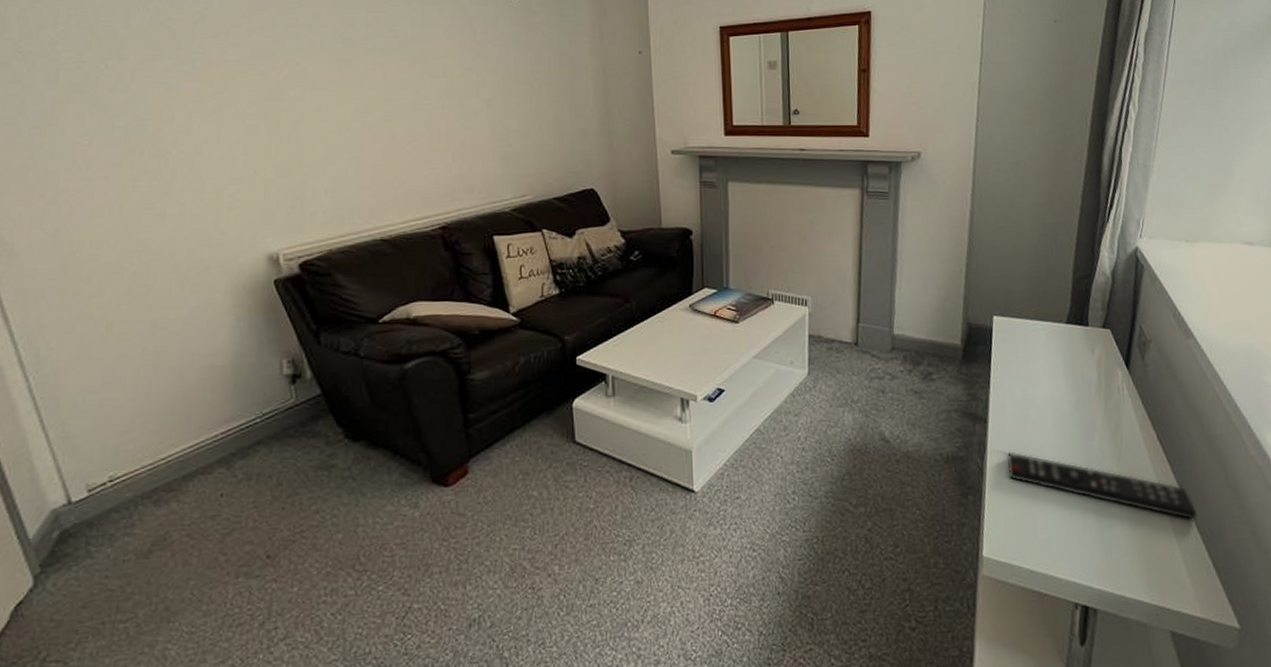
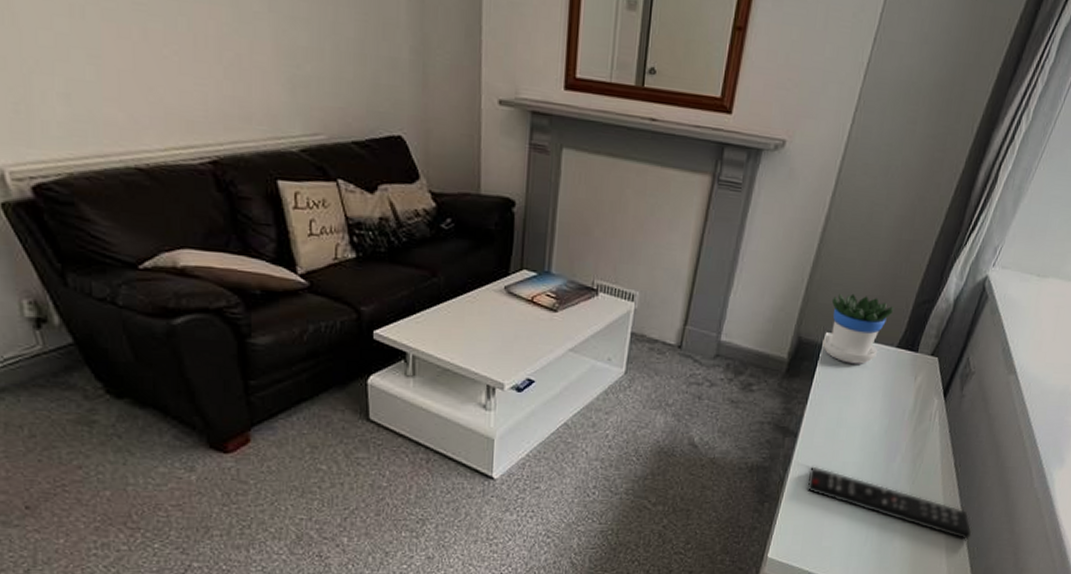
flowerpot: none [992,277,1055,344] -> present [822,293,895,364]

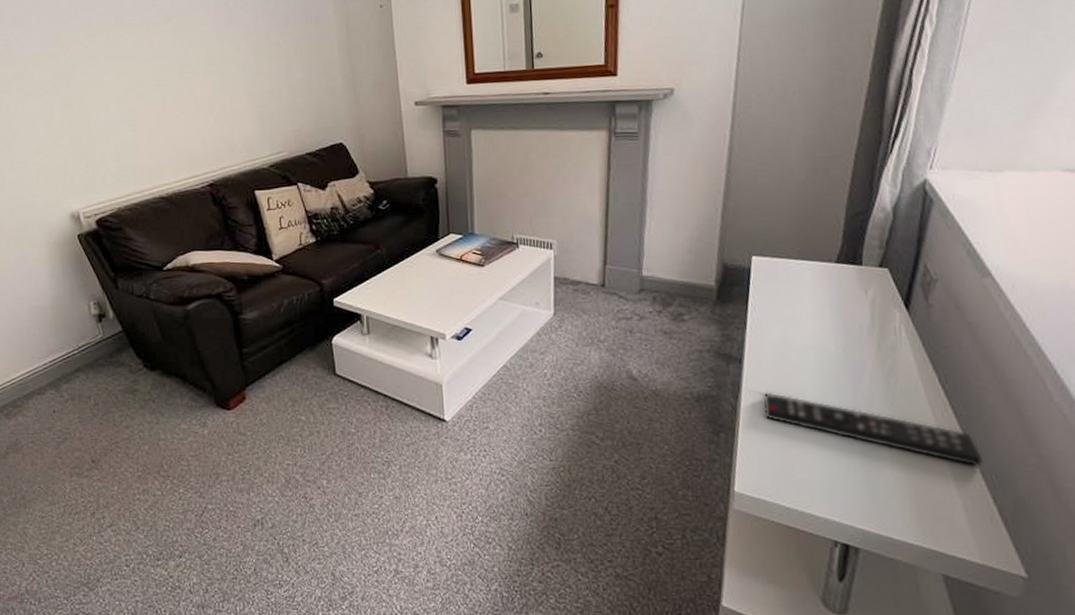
flowerpot: present [822,293,895,364] -> none [750,216,824,284]

